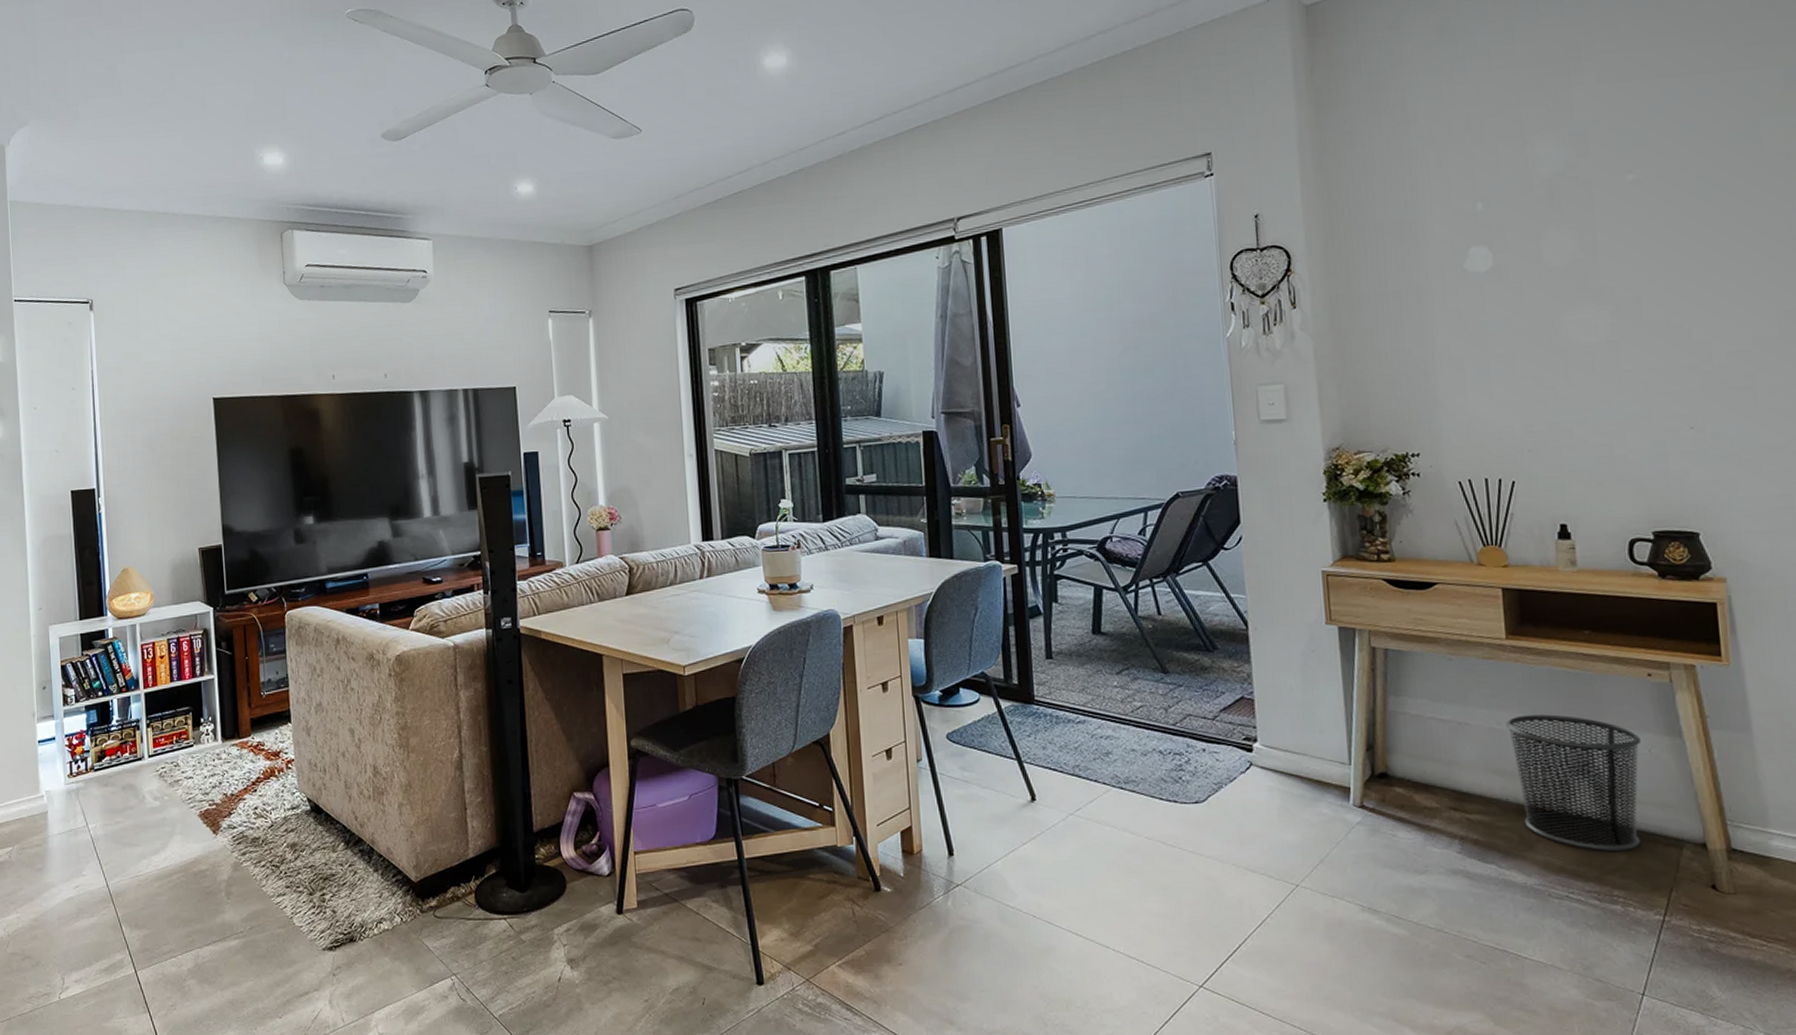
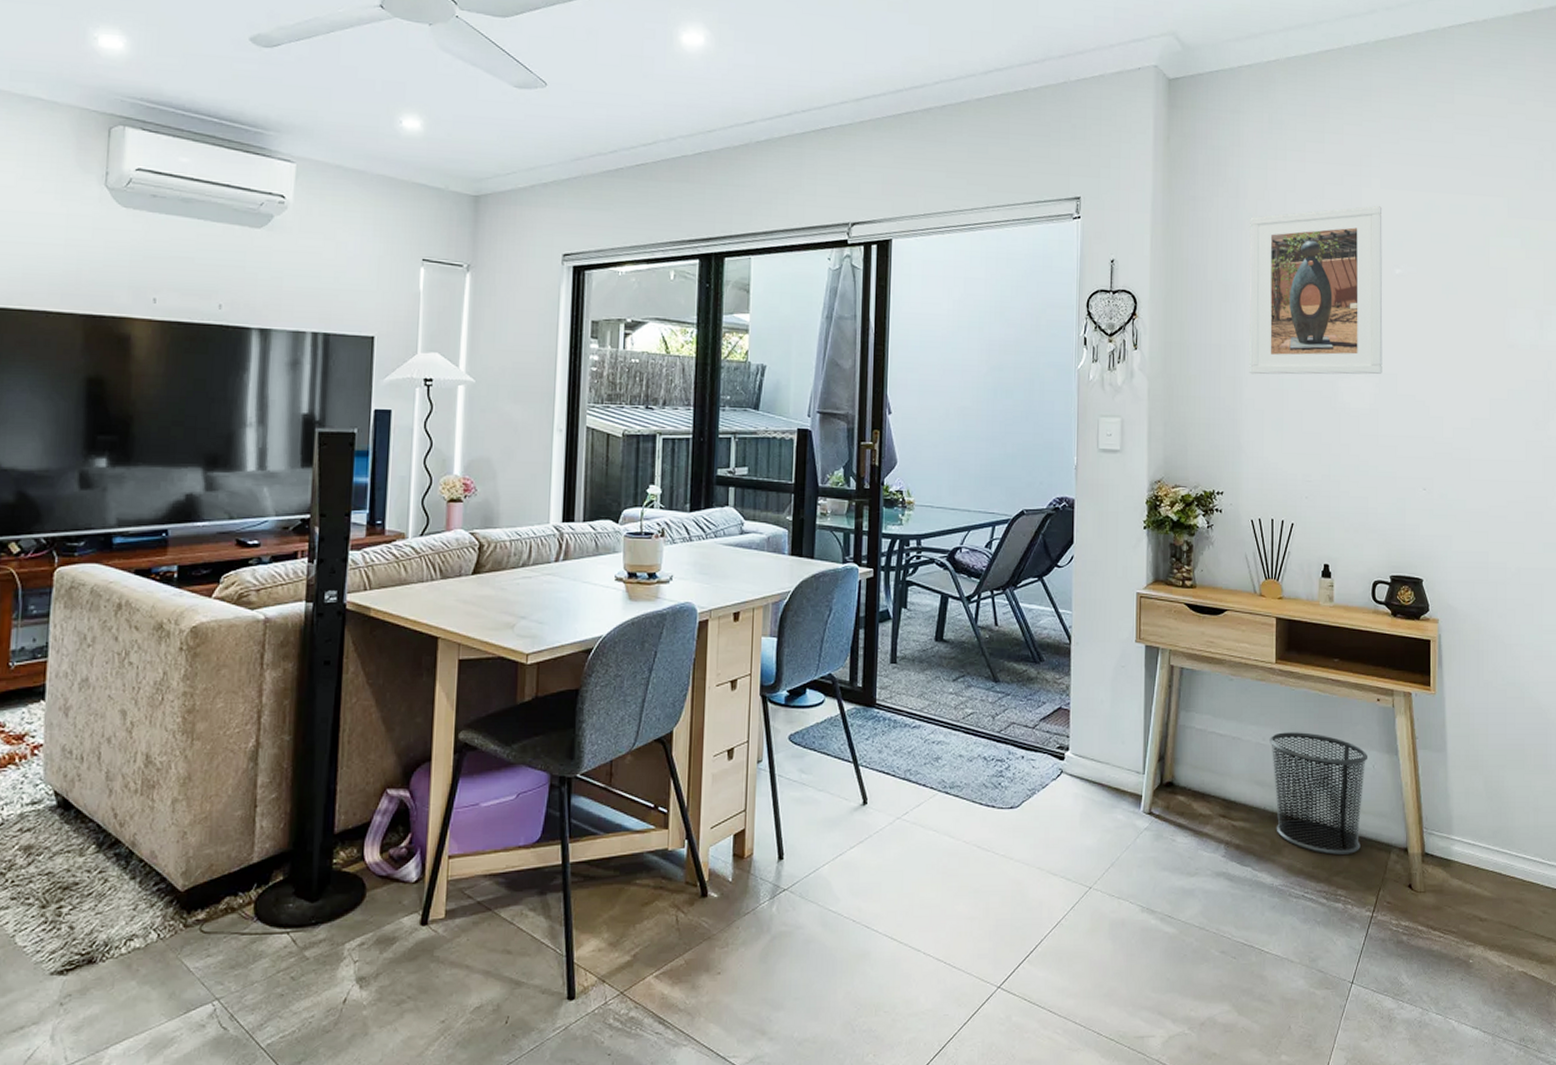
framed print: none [1424,104,1620,319] -> present [1249,206,1383,375]

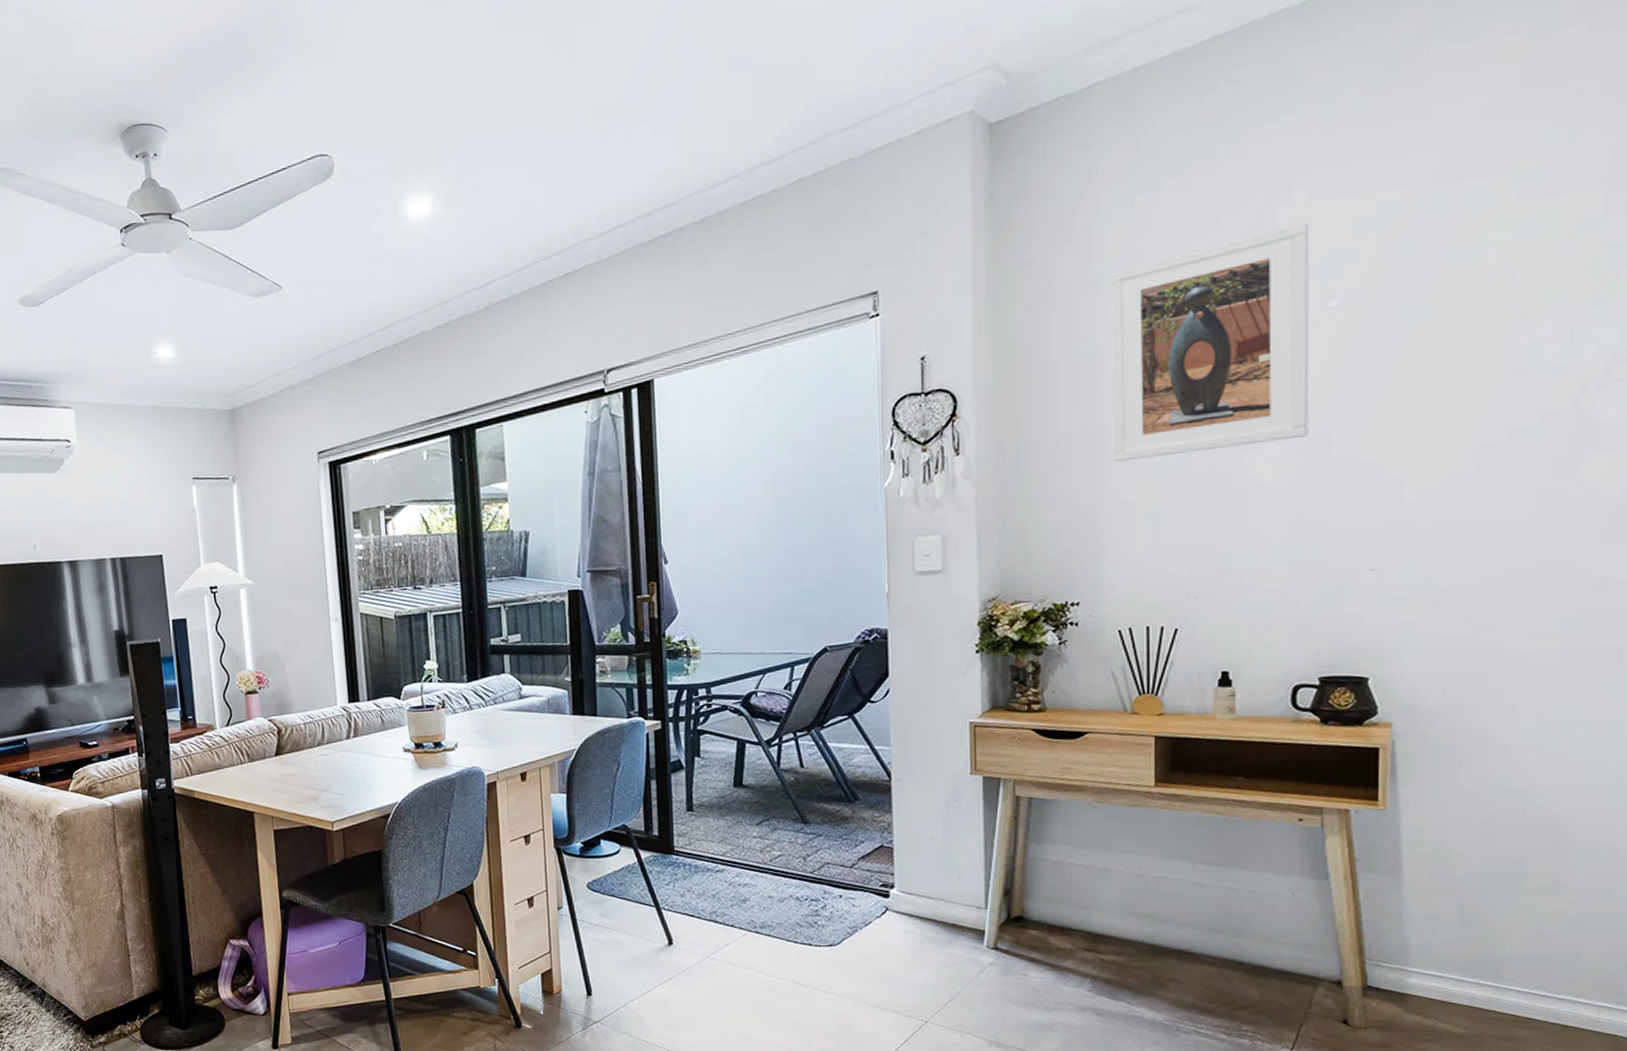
waste bin: present [1269,732,1369,855] -> none [1148,859,1286,989]

